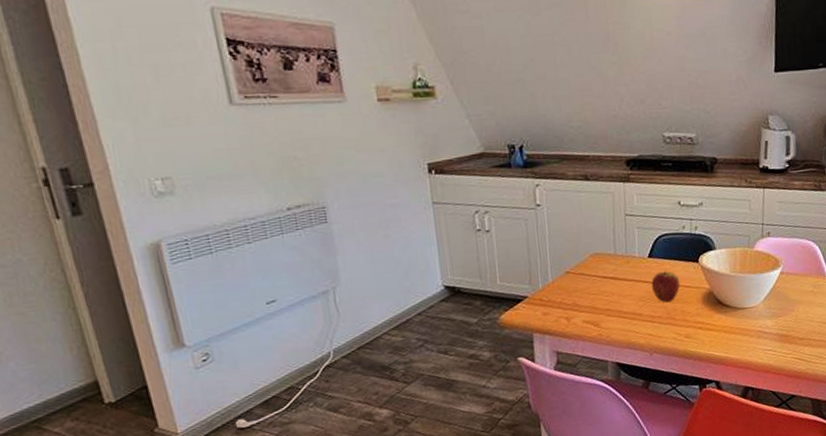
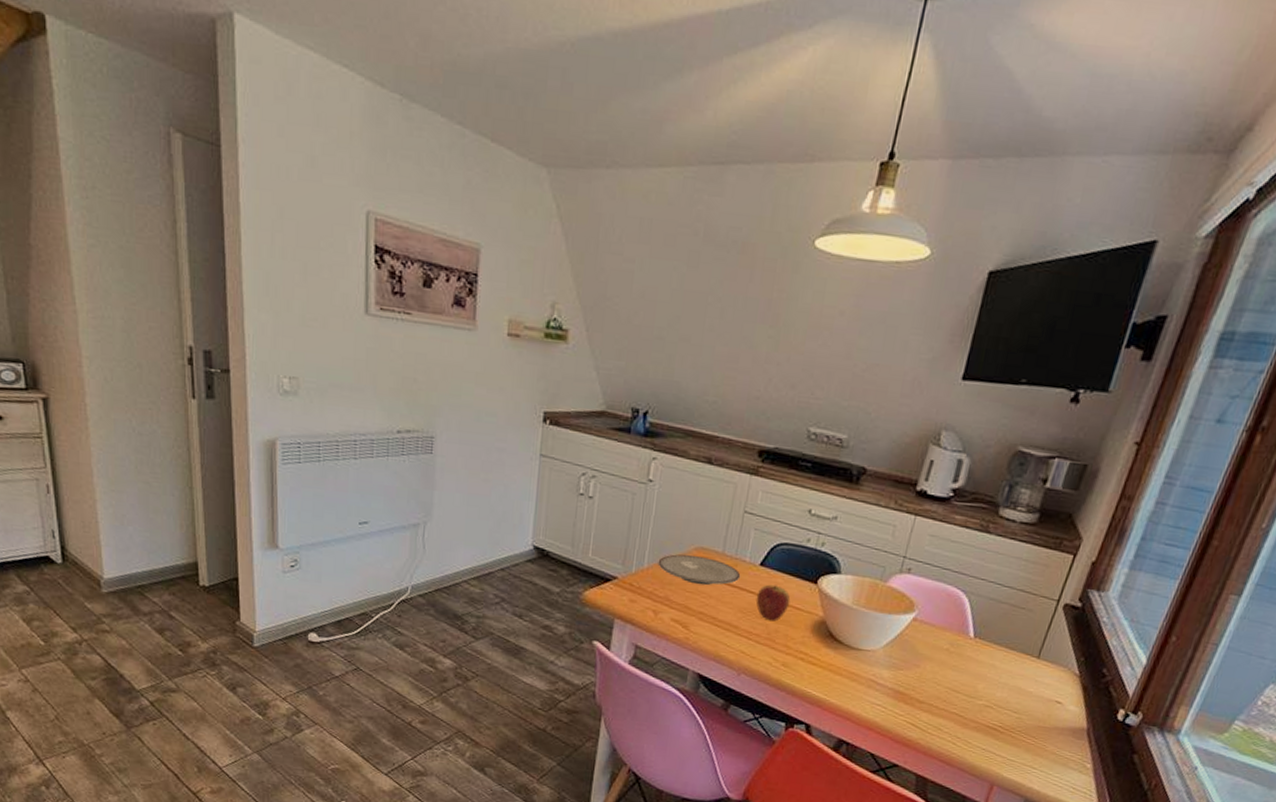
plate: none [560,261,635,287] -> present [658,554,741,586]

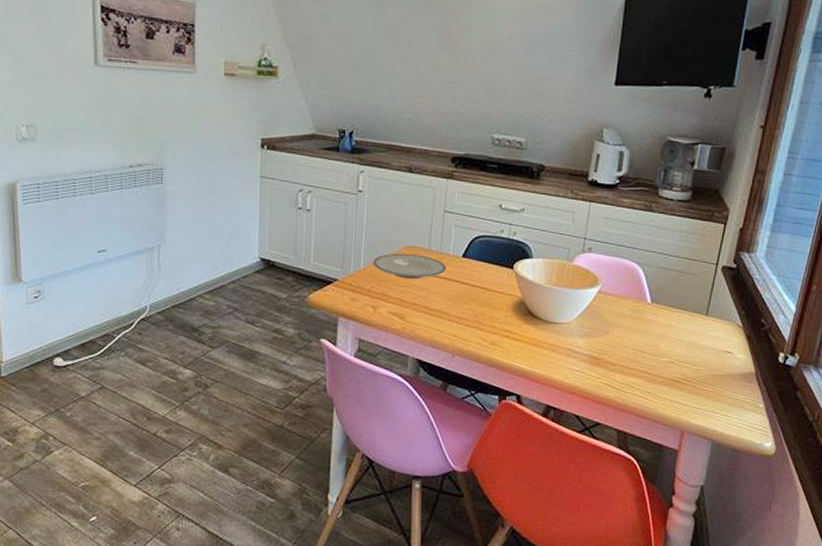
apple: present [755,584,791,622] -> none [462,273,492,306]

